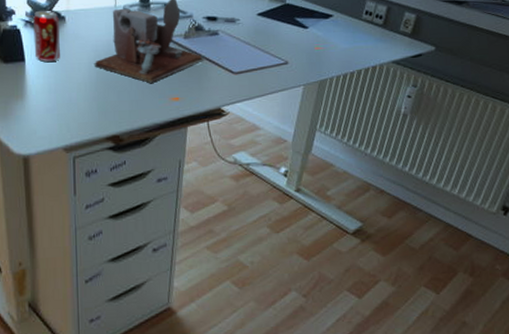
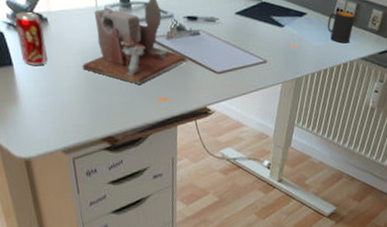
mug: none [355,13,386,46] -> present [327,10,355,44]

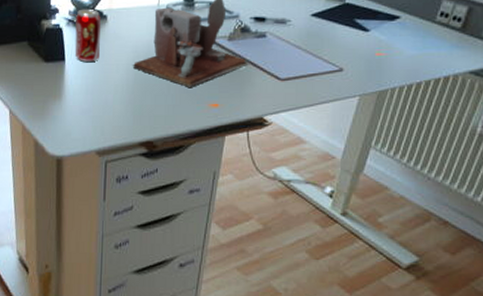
mug: present [327,10,355,44] -> none [426,14,465,53]

